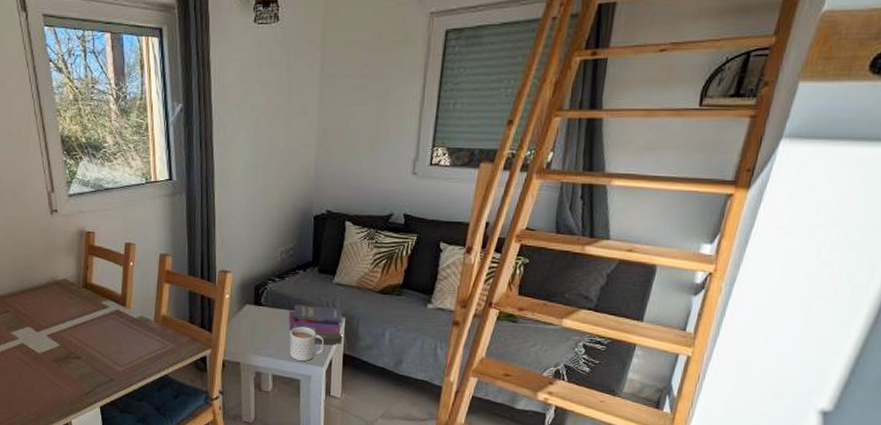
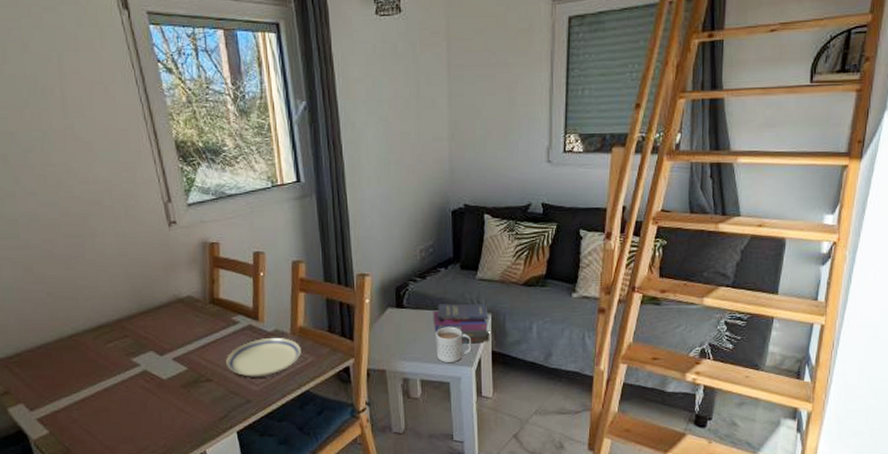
plate: none [94,323,163,359] -> present [226,337,301,378]

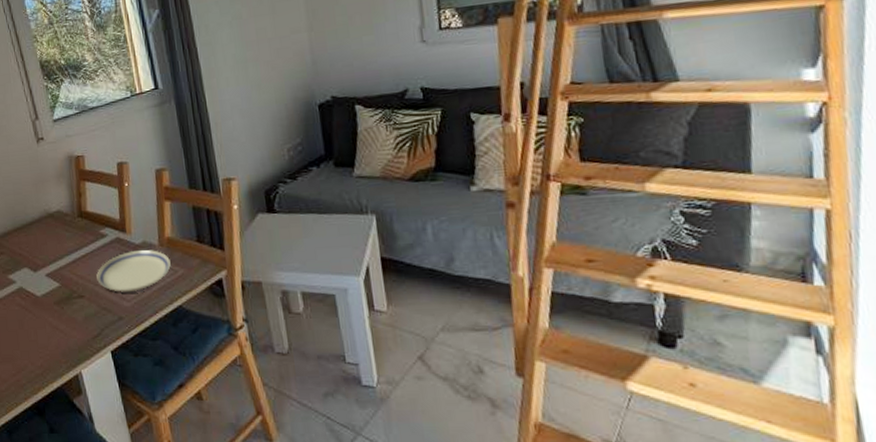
books: present [432,303,490,344] -> none [308,204,378,250]
mug: present [436,326,472,363] -> none [313,231,356,273]

